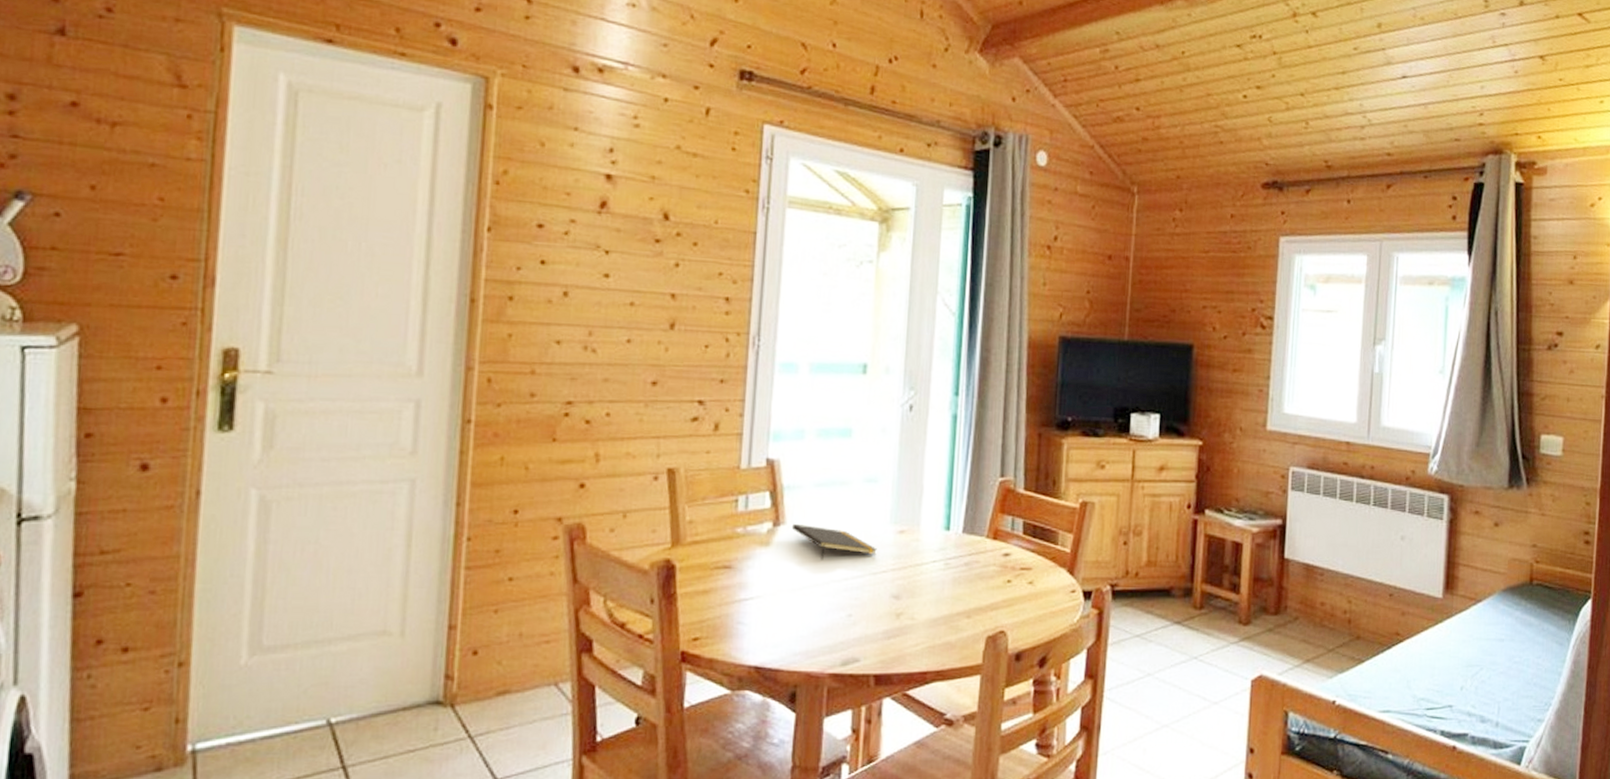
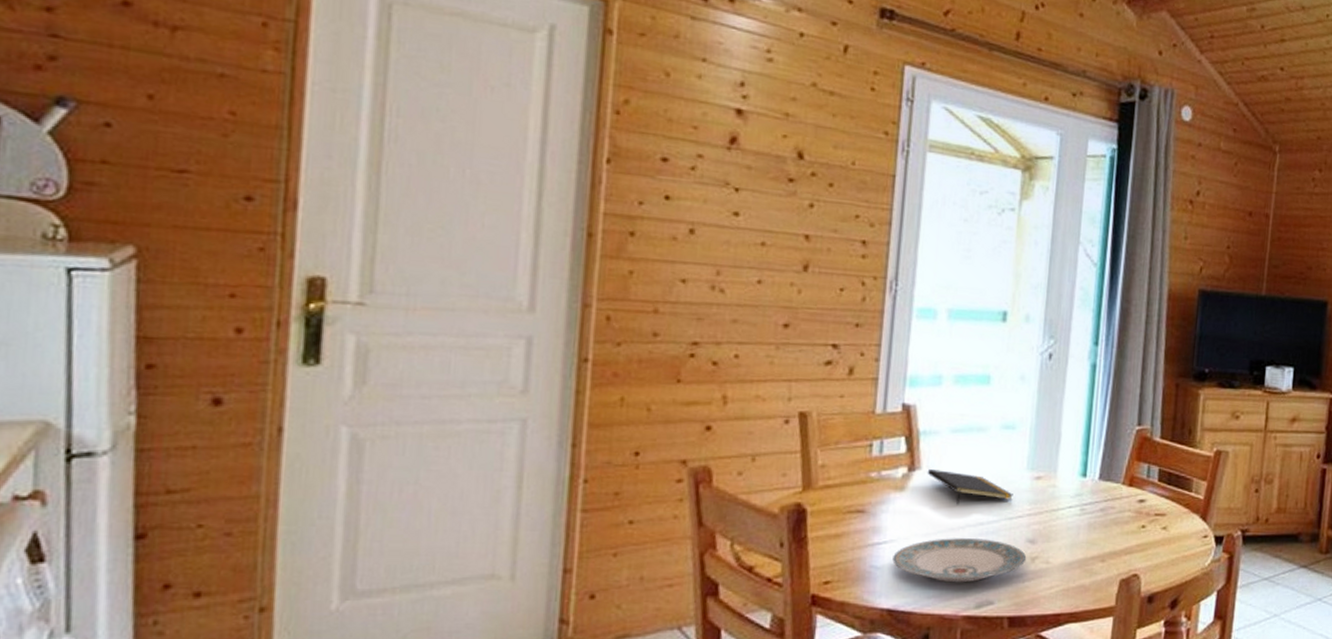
plate: none [759,594,892,640] -> present [892,538,1027,583]

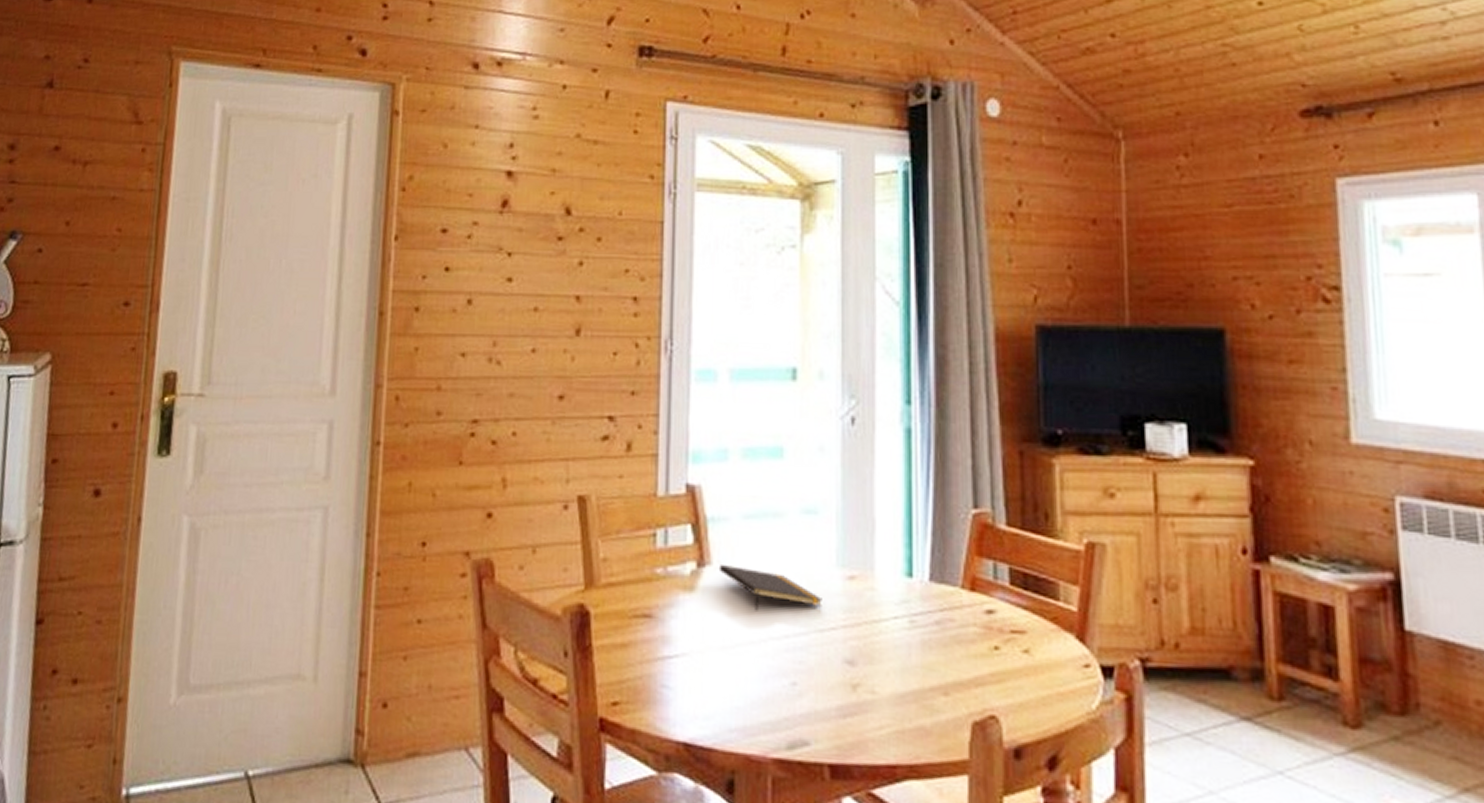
plate: present [892,538,1027,583] -> none [686,653,846,714]

